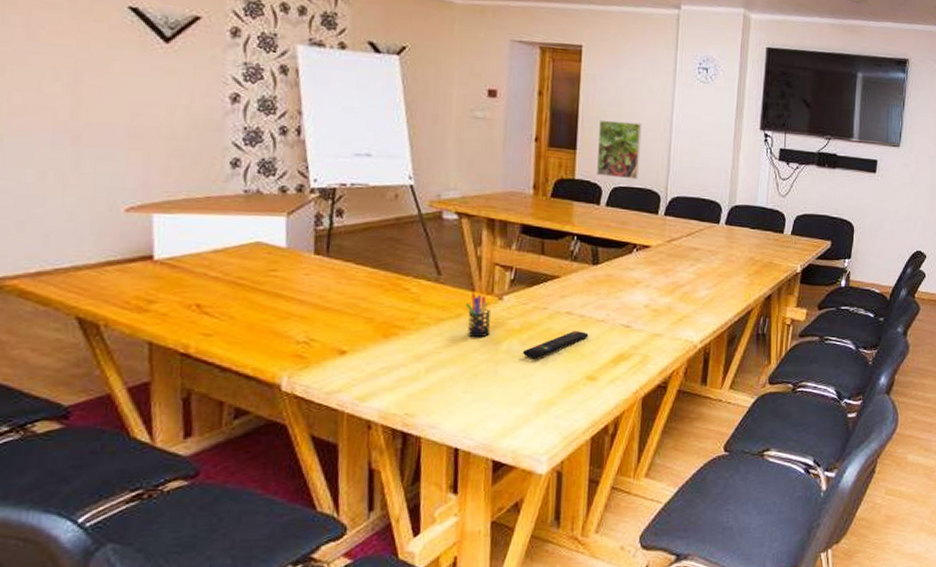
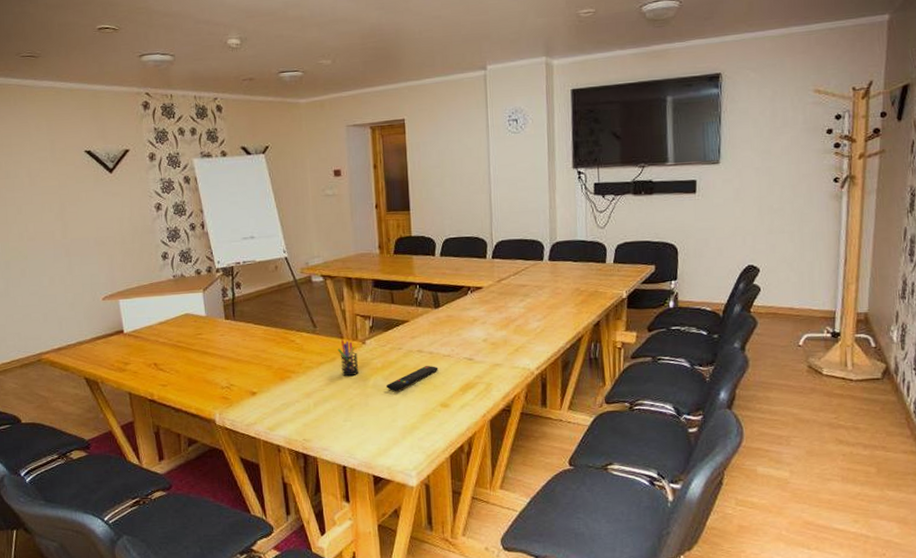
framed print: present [597,119,642,180] -> none [427,179,466,231]

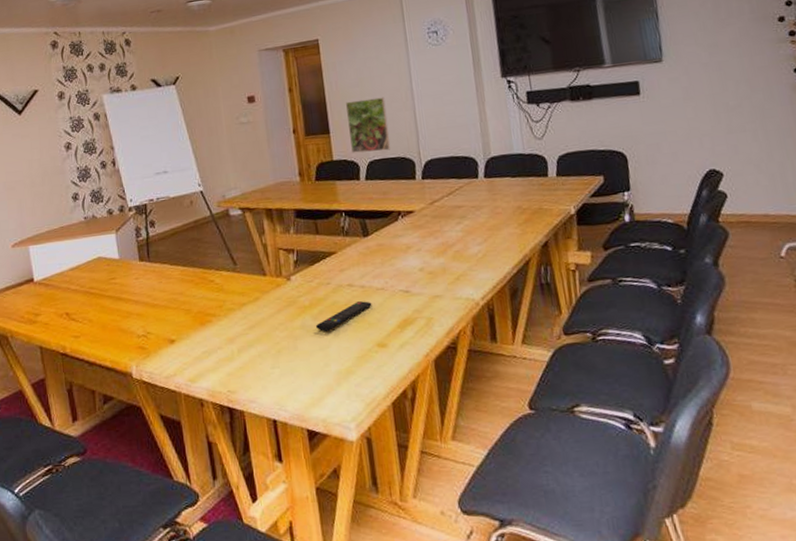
pen holder: present [337,340,359,377] -> none [260,277,285,318]
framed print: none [427,179,466,231] -> present [346,97,390,153]

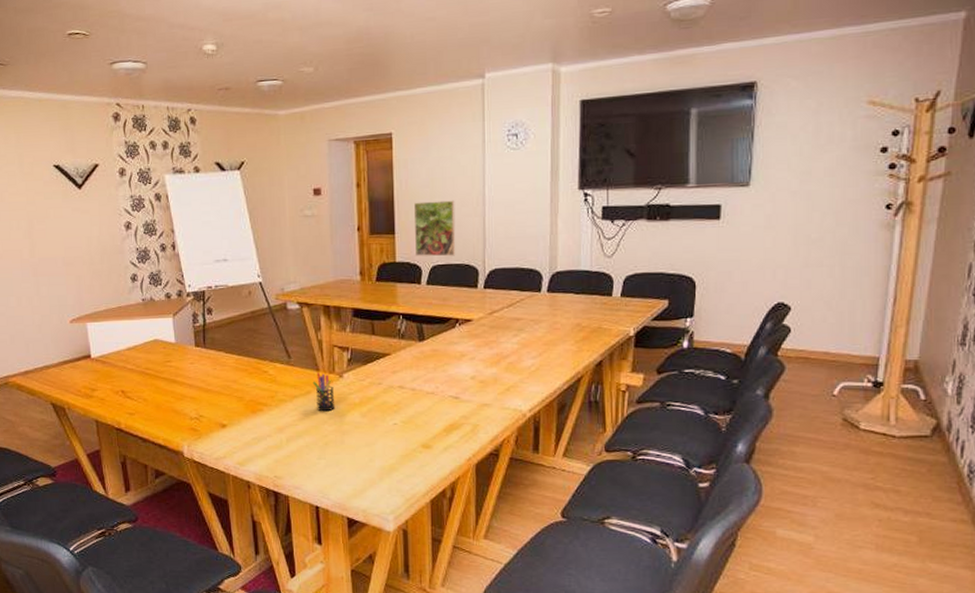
pen holder: none [260,277,285,318] -> present [312,372,335,412]
remote control: present [315,301,372,332] -> none [363,403,421,429]

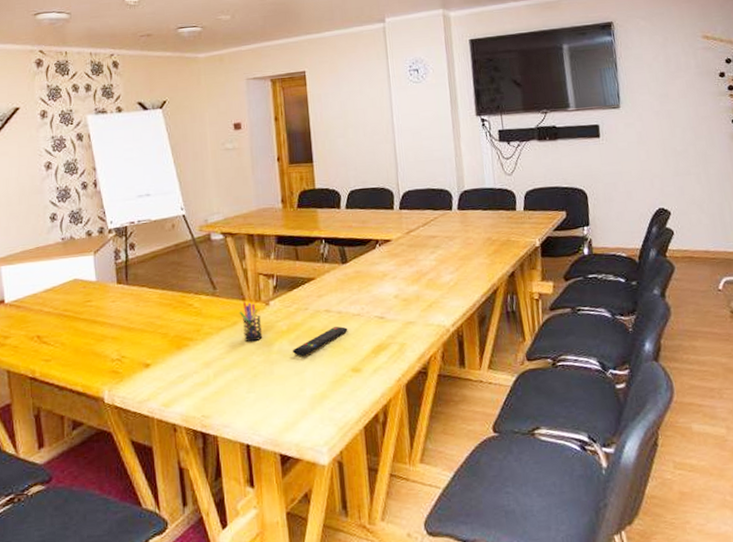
remote control: none [363,403,421,429] -> present [292,326,348,356]
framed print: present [414,200,456,257] -> none [330,129,371,183]

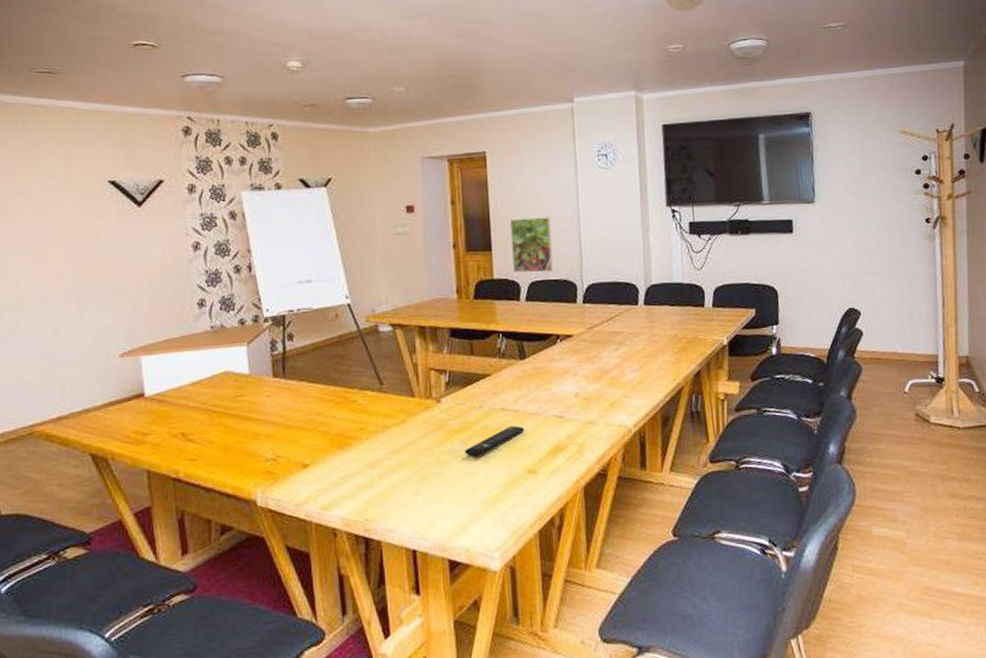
pen holder: present [239,301,263,342] -> none [407,398,433,442]
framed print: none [330,129,371,183] -> present [510,217,553,273]

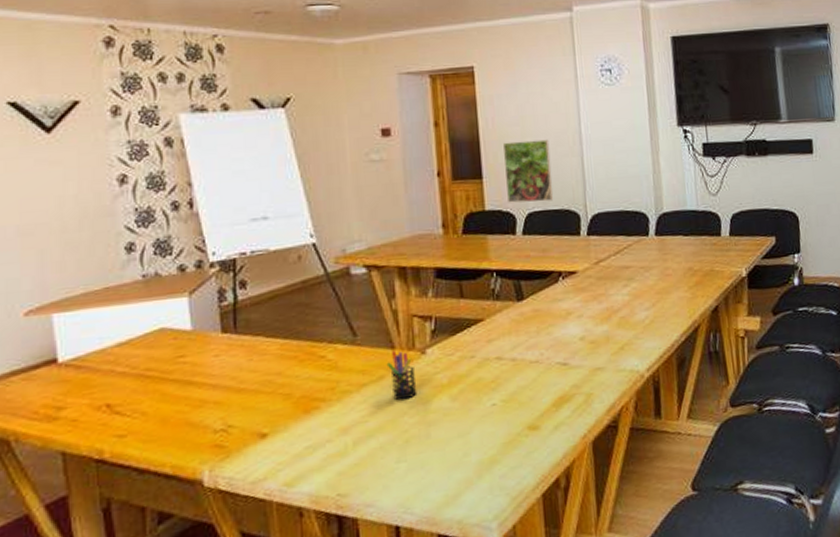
pen holder: none [407,398,433,442] -> present [386,350,417,400]
remote control: present [464,426,525,457] -> none [454,376,524,415]

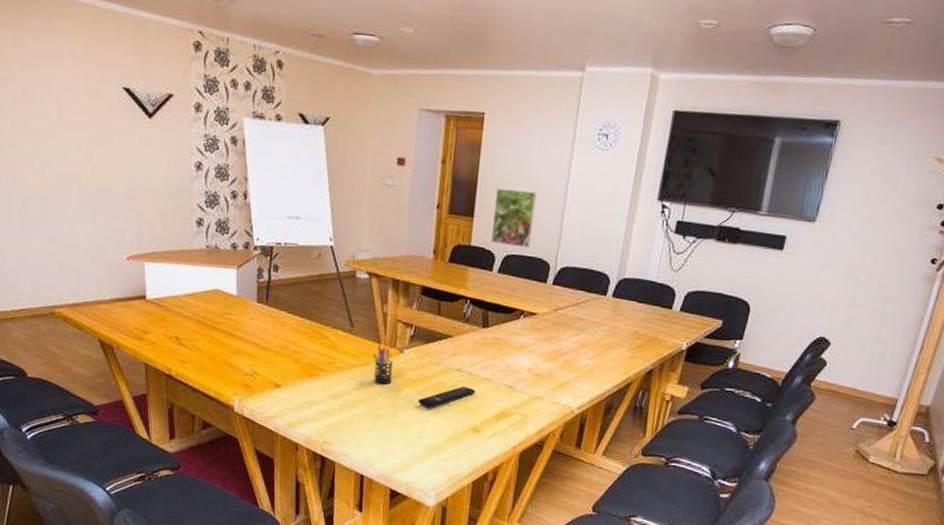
remote control: none [454,376,524,415] -> present [417,386,476,408]

